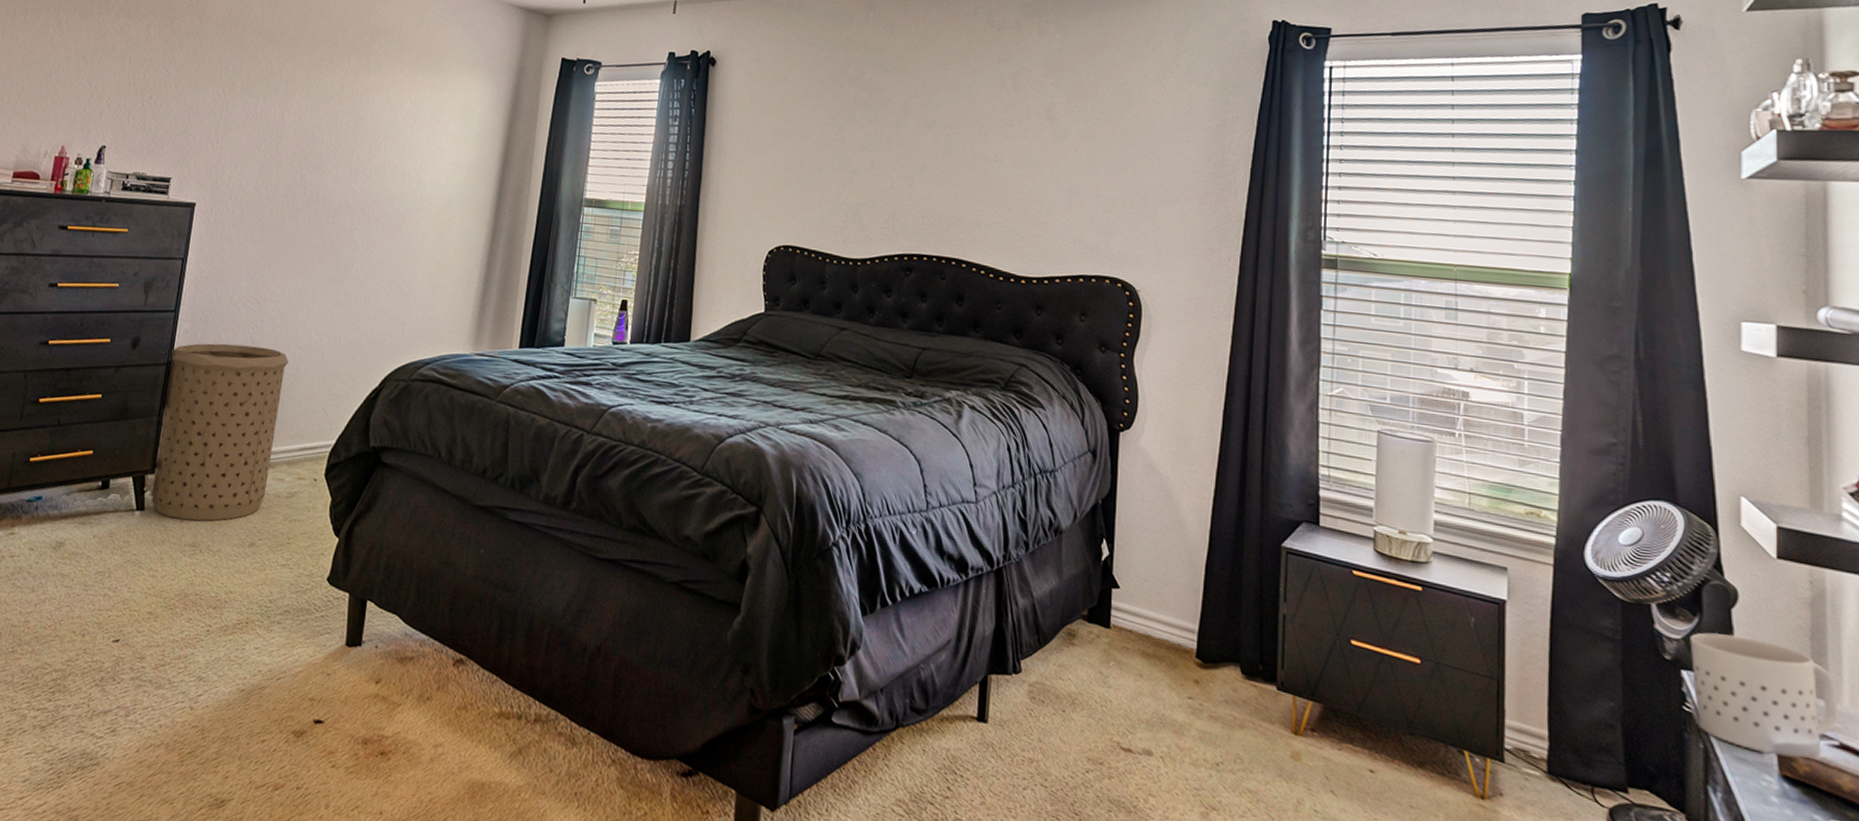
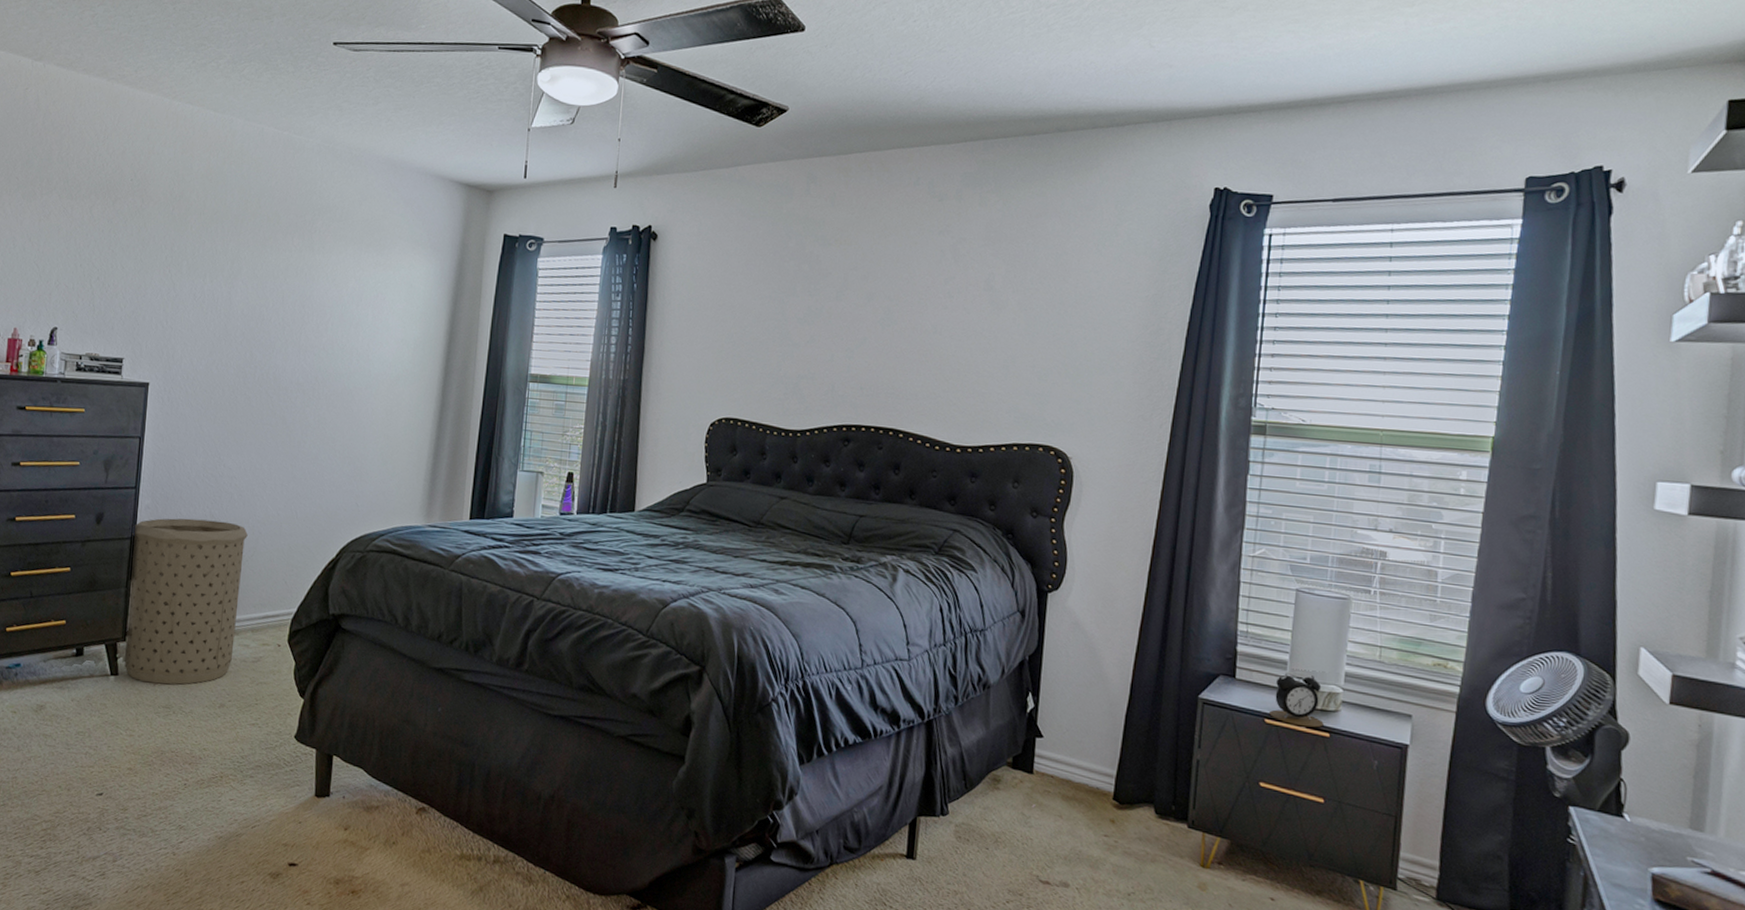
alarm clock: none [1357,518,1415,581] -> present [1269,671,1324,728]
mug: present [1689,632,1840,760] -> none [1579,772,1715,885]

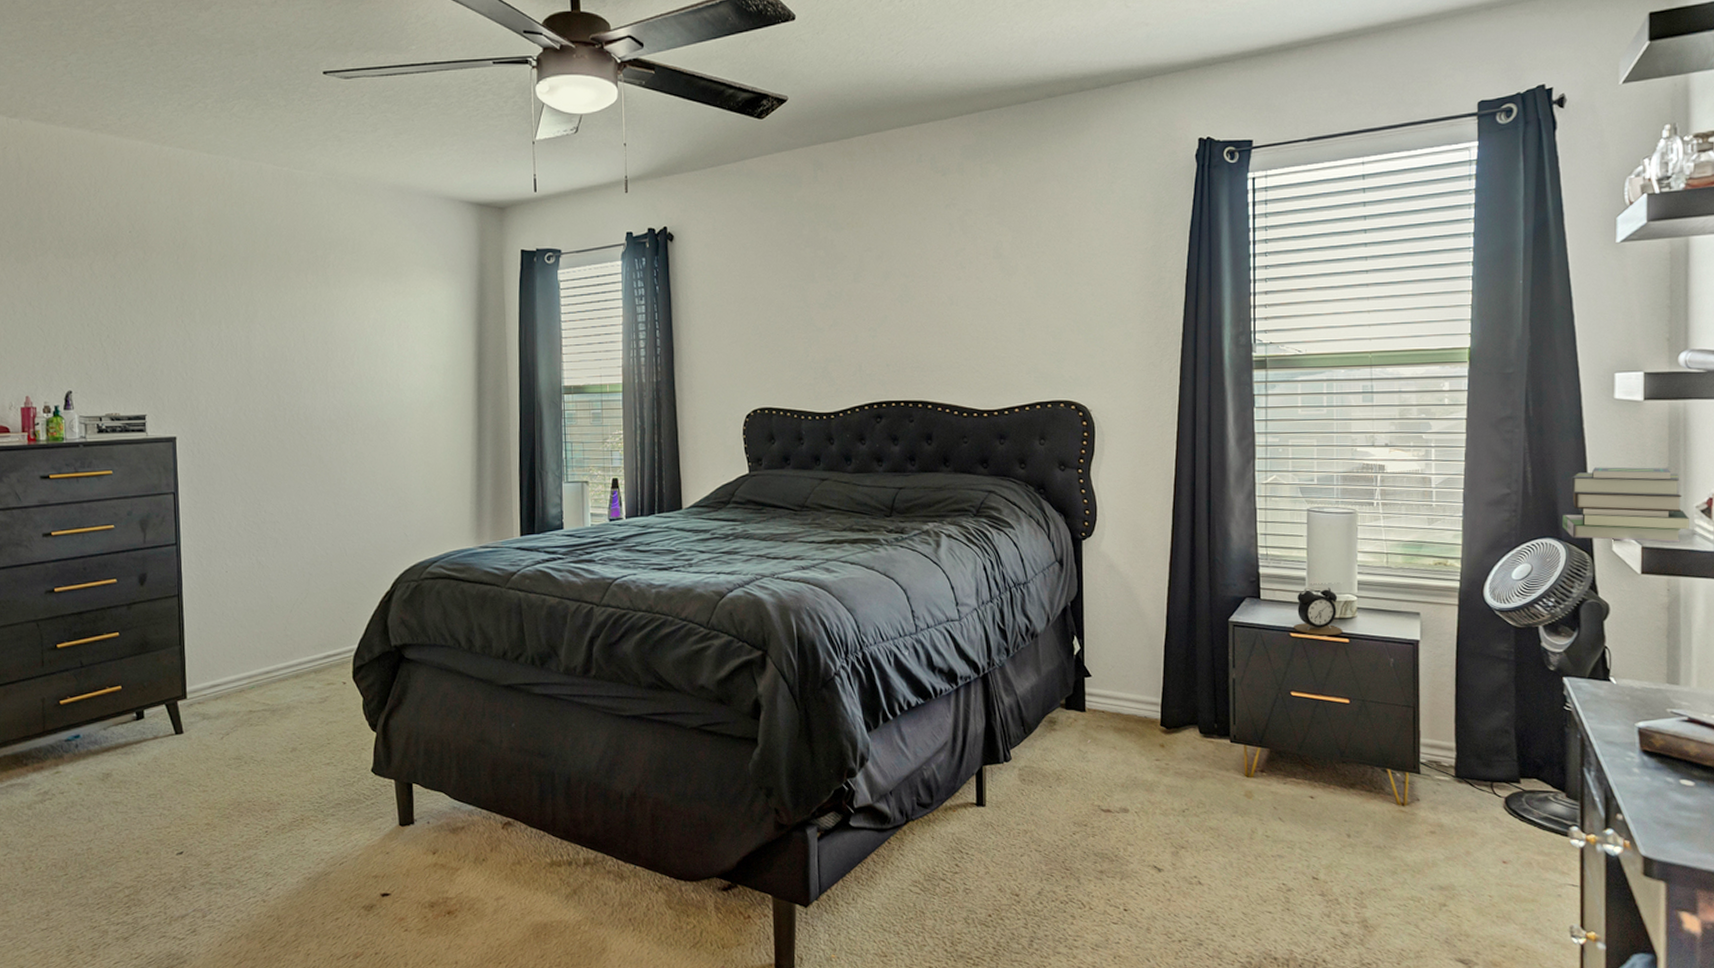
laundry basket: present [125,518,248,685] -> none [178,567,299,737]
books: none [1582,581,1731,675] -> present [1562,467,1689,543]

